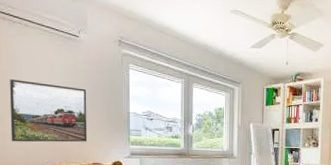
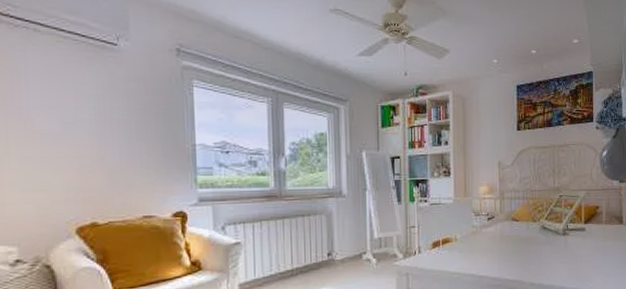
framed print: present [9,79,88,142] -> none [9,106,134,194]

